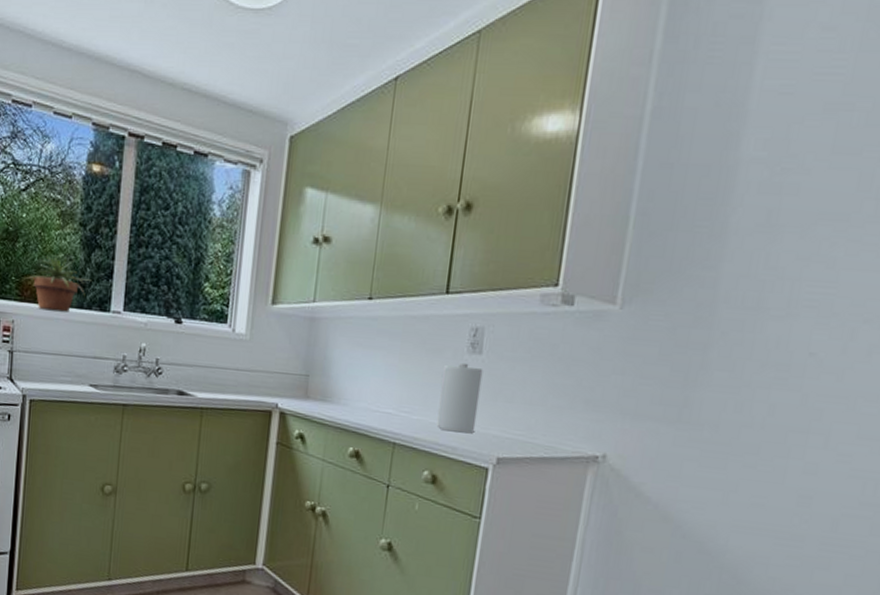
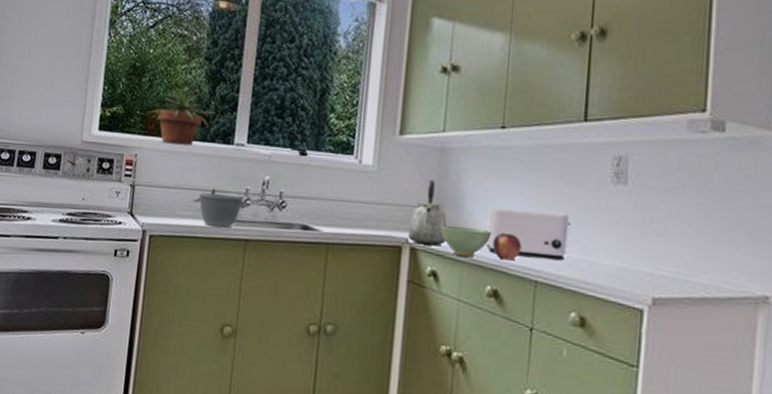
cooking pot: none [70,354,126,394] -> present [192,188,248,229]
kettle: none [278,348,315,411] -> present [408,180,447,246]
bowl: none [307,391,356,420] -> present [439,225,492,256]
toaster: none [350,374,428,425] -> present [486,206,571,261]
fruit: none [356,398,383,425] -> present [492,232,522,261]
paper towel holder: present [436,362,483,434] -> none [582,193,630,271]

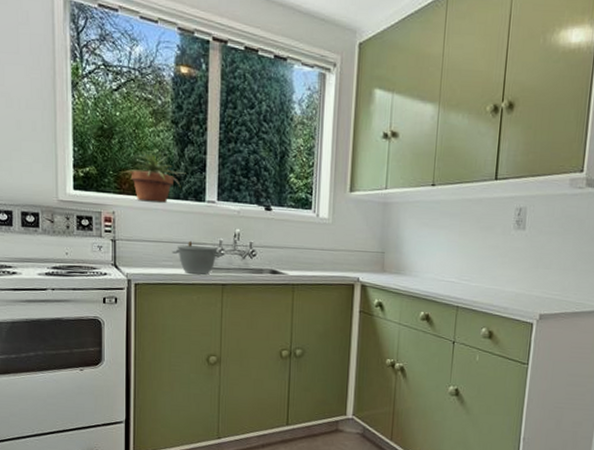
kettle: present [408,180,447,246] -> none [359,229,390,283]
bowl: present [439,225,492,256] -> none [384,266,425,290]
toaster: present [486,206,571,261] -> none [420,250,484,290]
fruit: present [492,232,522,261] -> none [425,269,447,292]

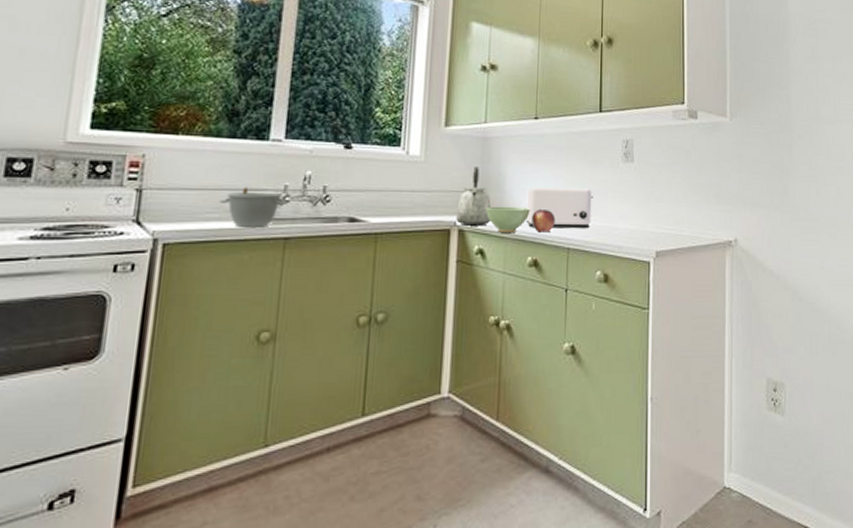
potted plant: present [120,151,186,204] -> none [159,84,247,144]
kettle: none [359,229,390,283] -> present [456,167,491,226]
bowl: none [384,266,425,290] -> present [485,206,531,232]
toaster: none [420,250,484,290] -> present [526,187,593,229]
fruit: none [425,269,447,292] -> present [531,208,556,233]

